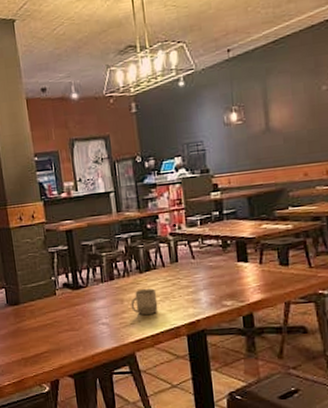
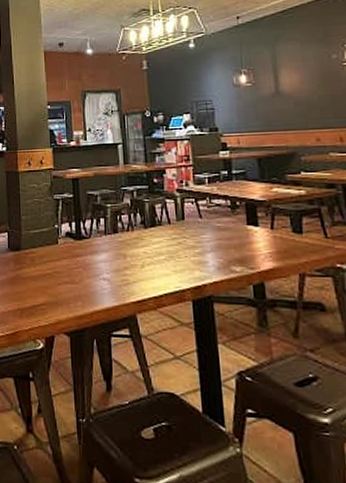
cup: present [131,288,158,316] -> none [134,246,162,275]

